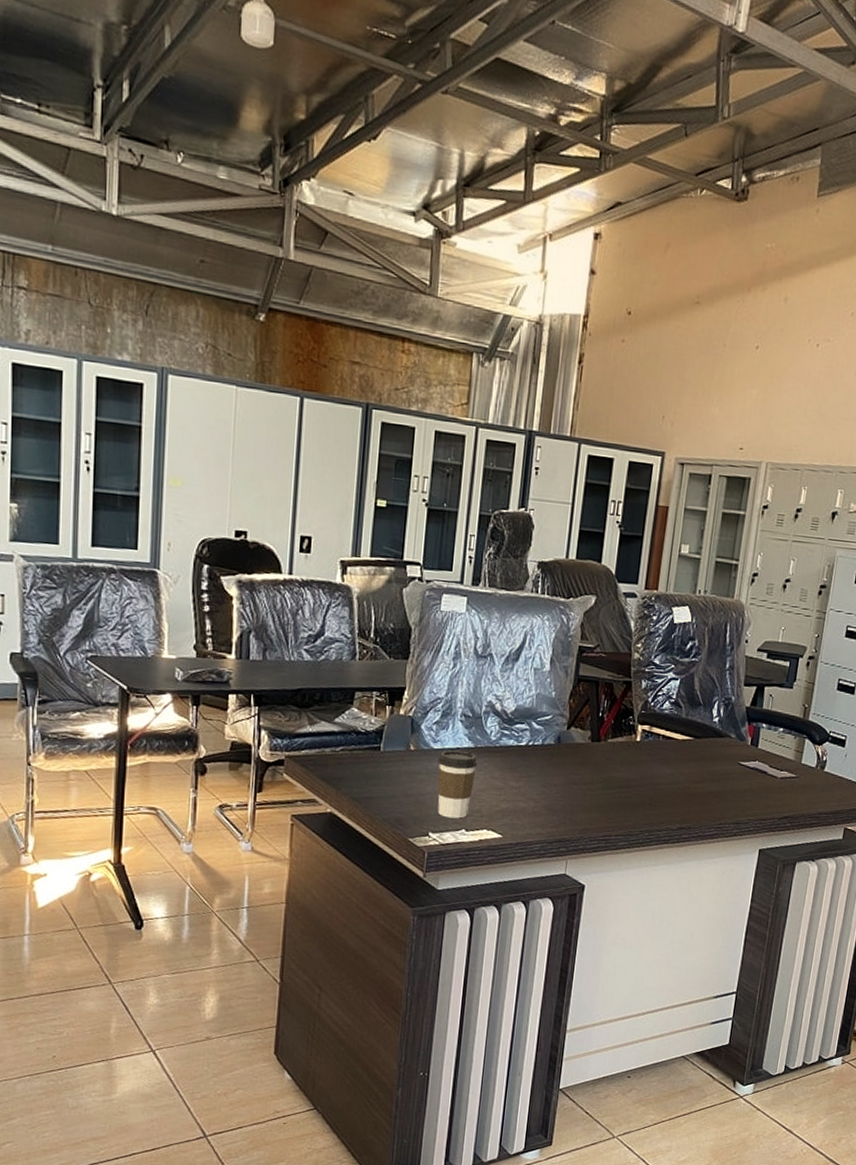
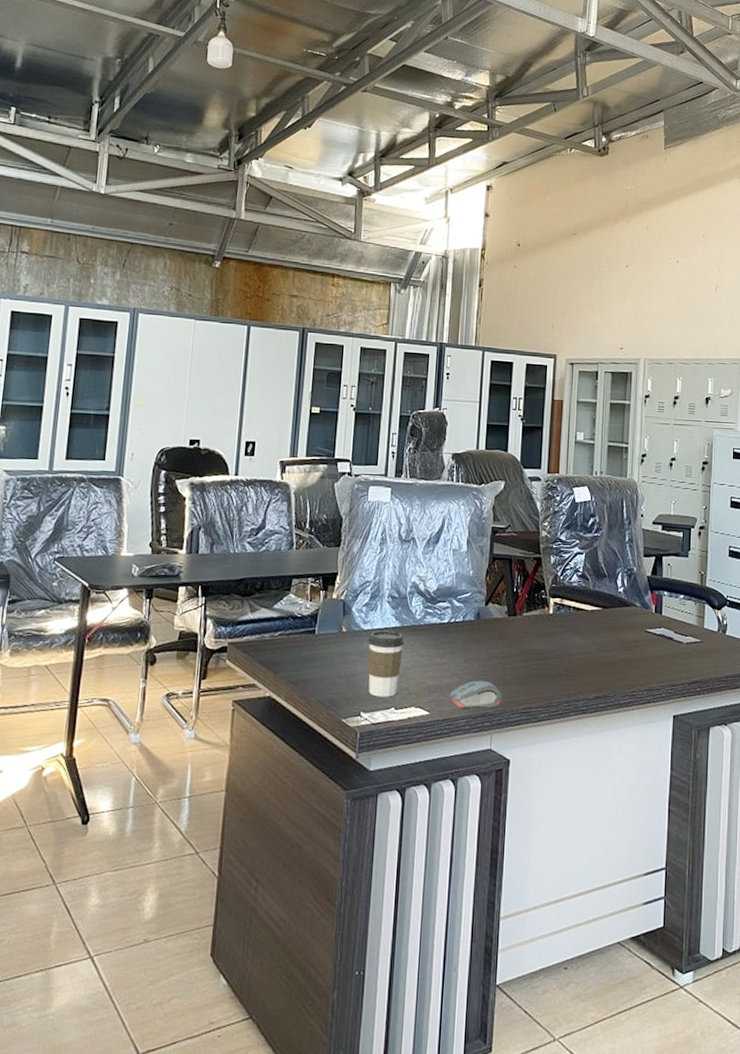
computer mouse: none [524,805,581,834] -> present [449,680,503,709]

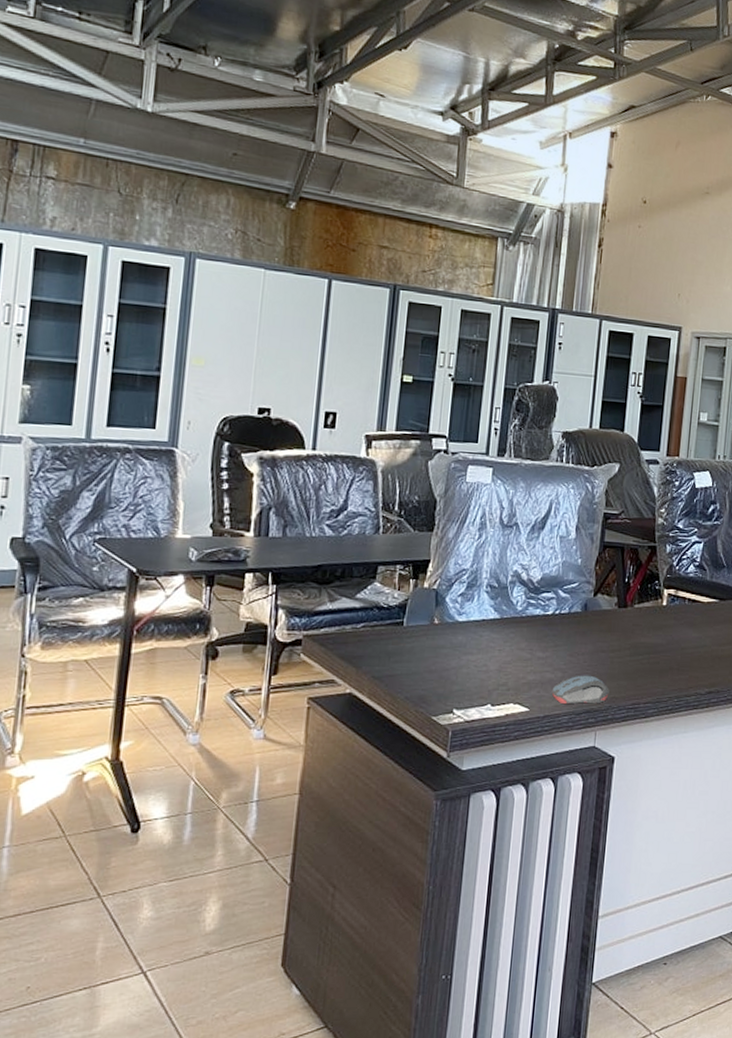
coffee cup: present [368,630,404,697] -> none [462,622,503,693]

